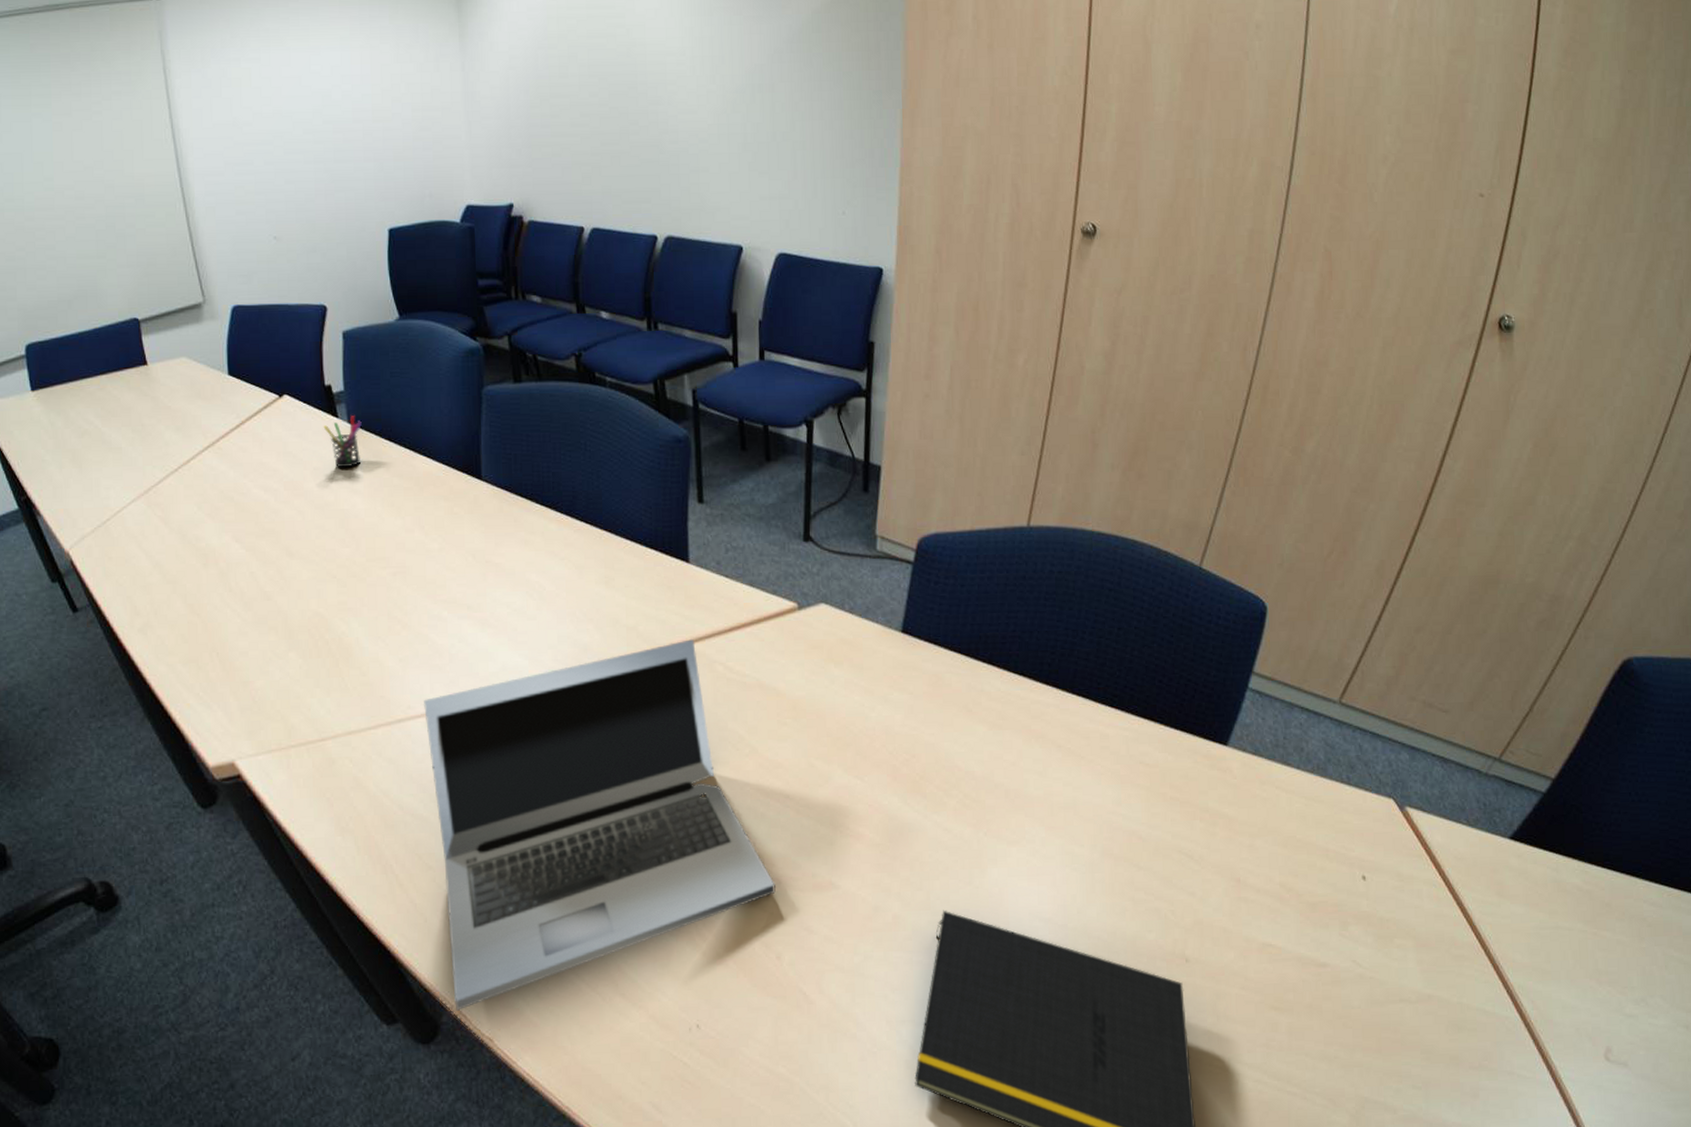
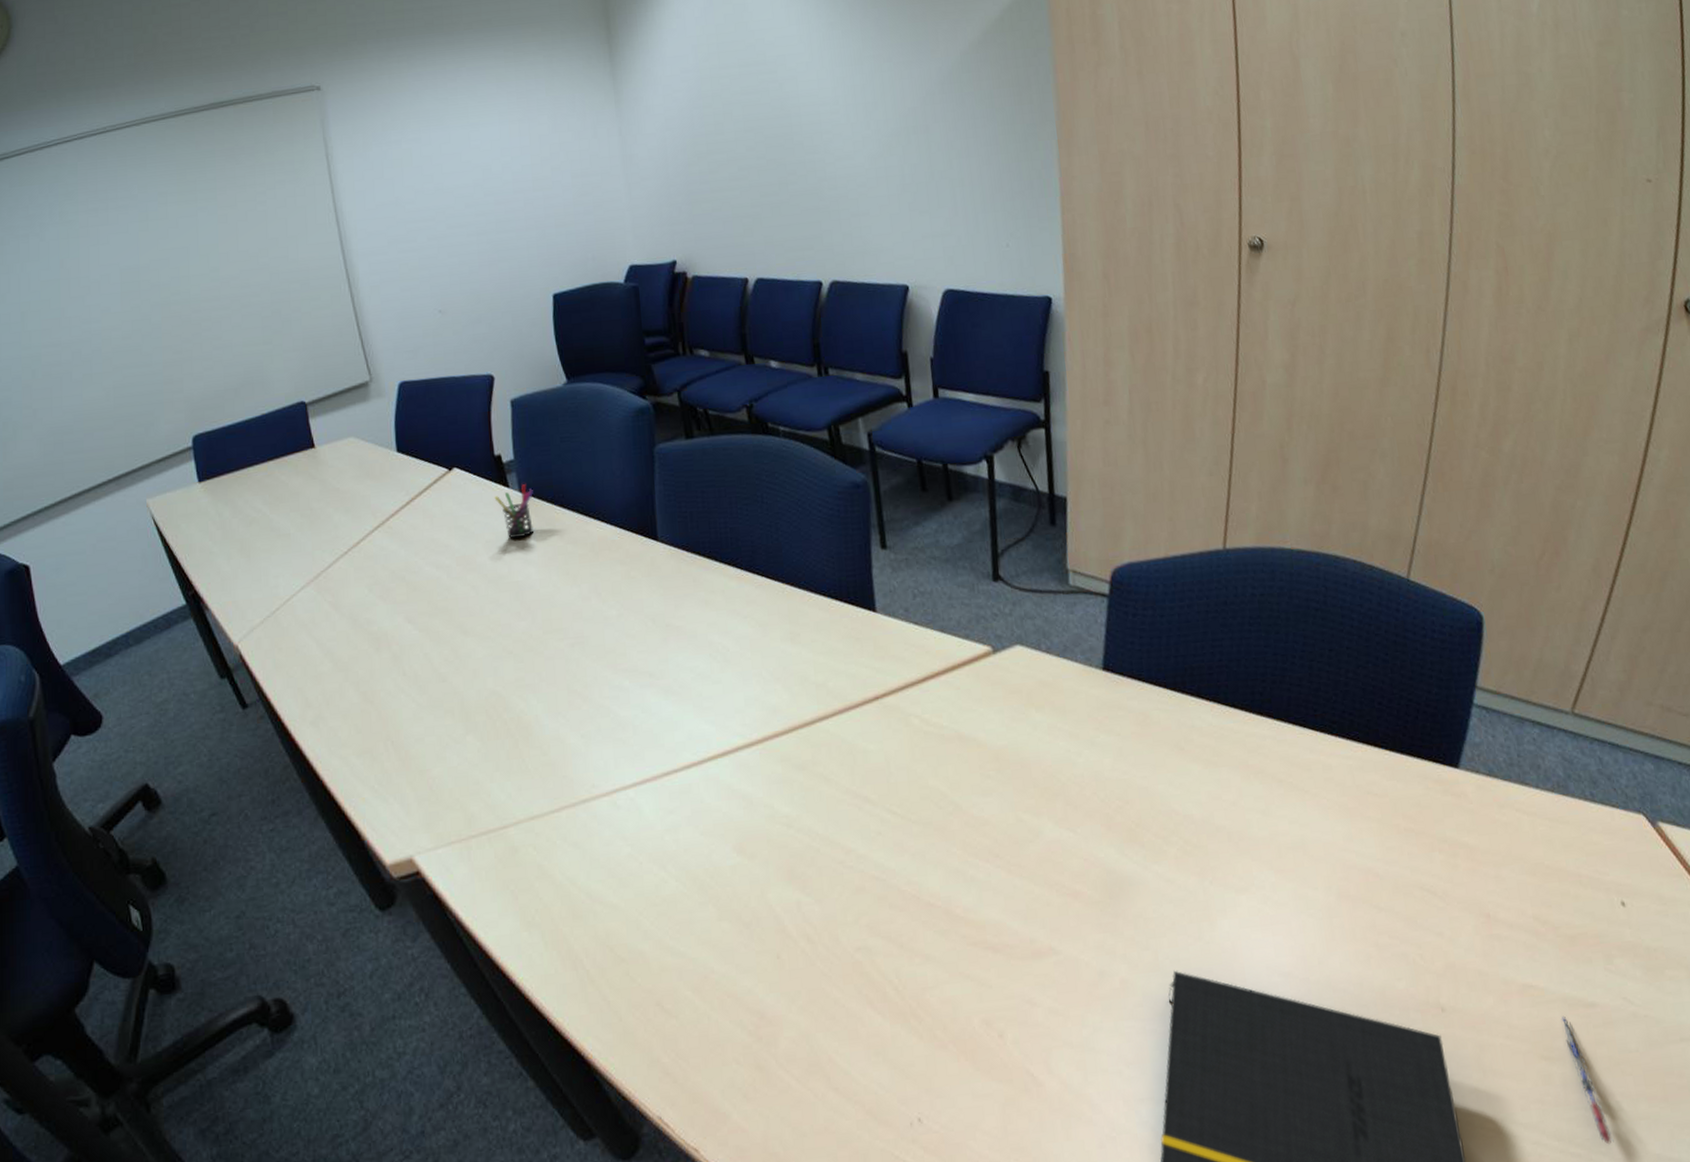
laptop: present [423,638,776,1011] -> none [607,691,992,1120]
pen: none [1293,972,1328,1086] -> present [1561,1015,1614,1145]

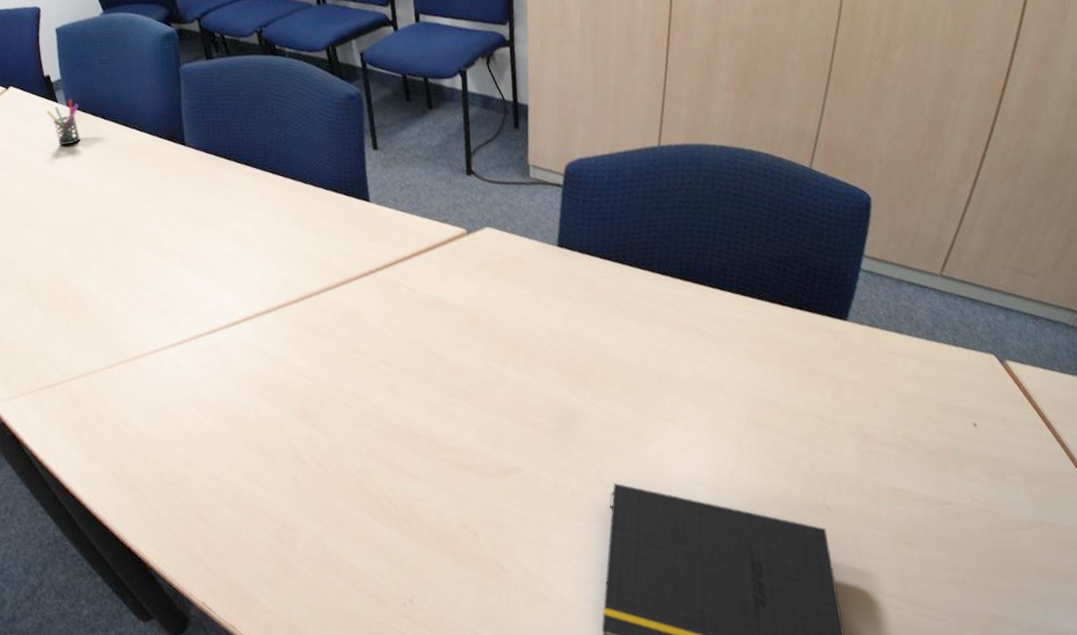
pen: present [1561,1015,1614,1145] -> none [921,511,959,608]

